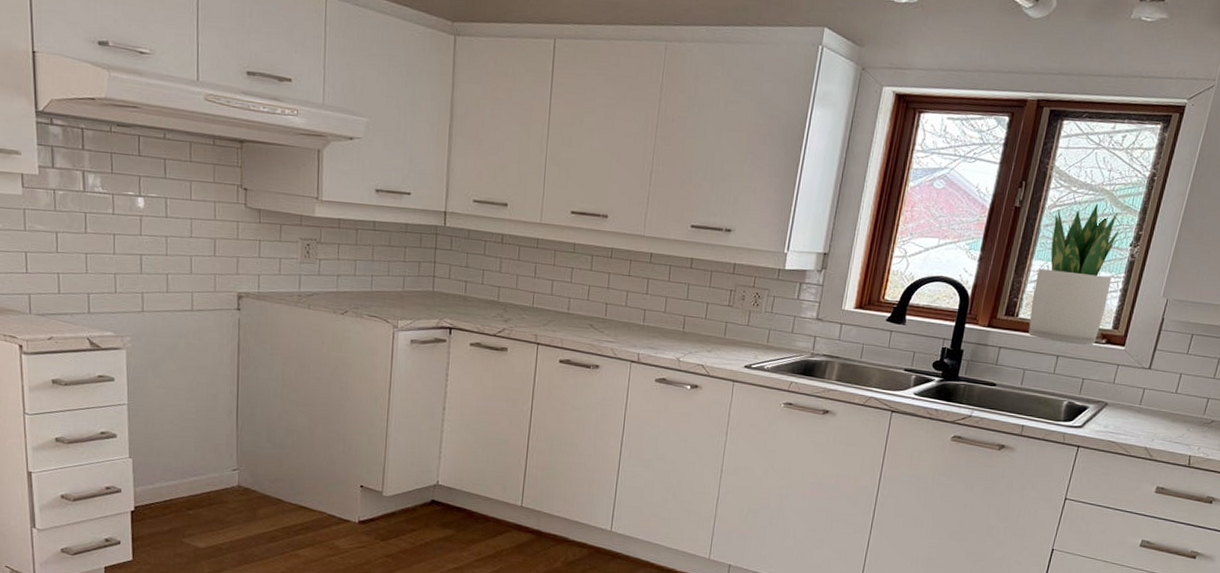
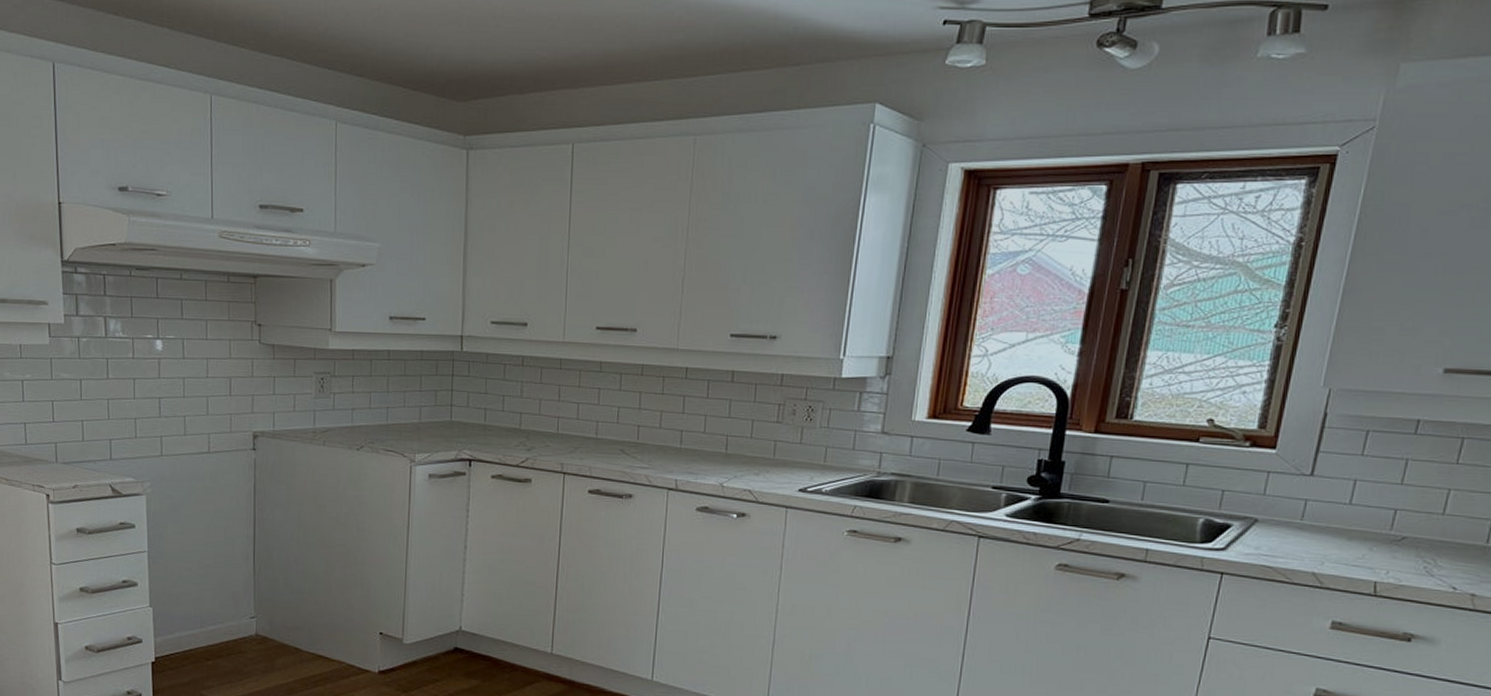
planter: present [1028,204,1120,346] -> none [1147,279,1260,450]

